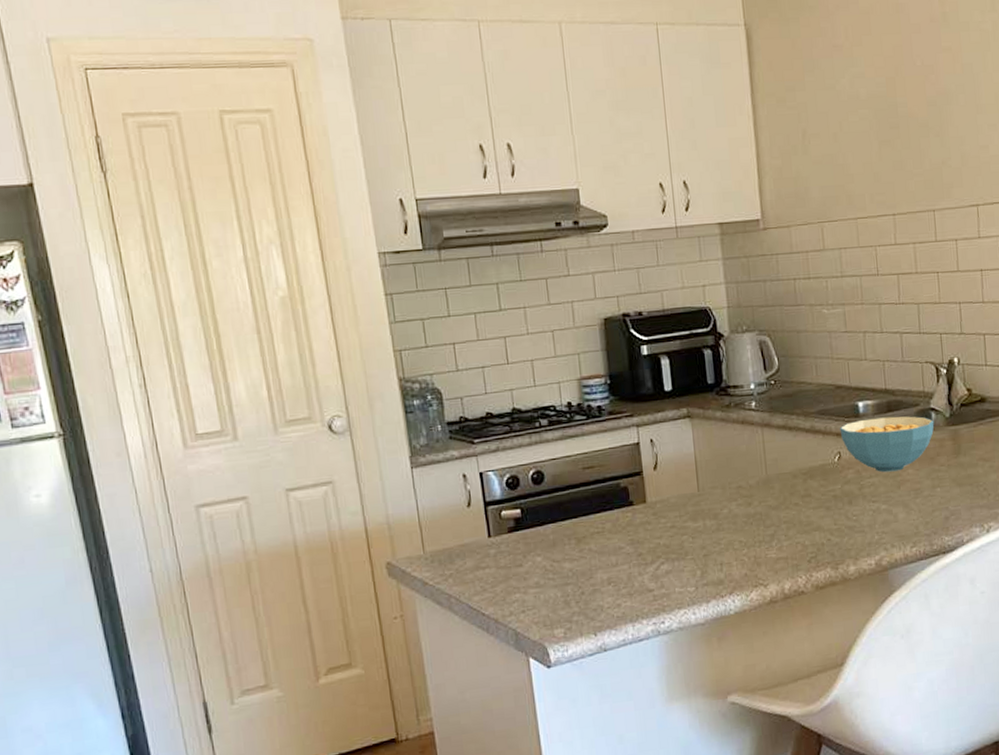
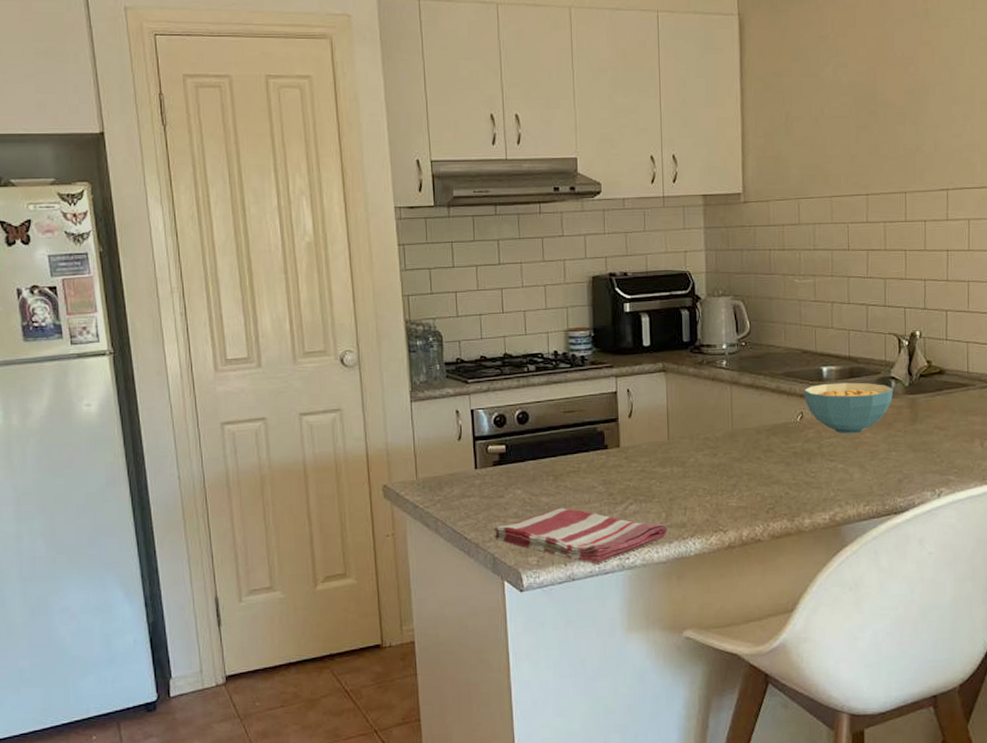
dish towel: none [514,572,704,632] -> present [494,507,668,565]

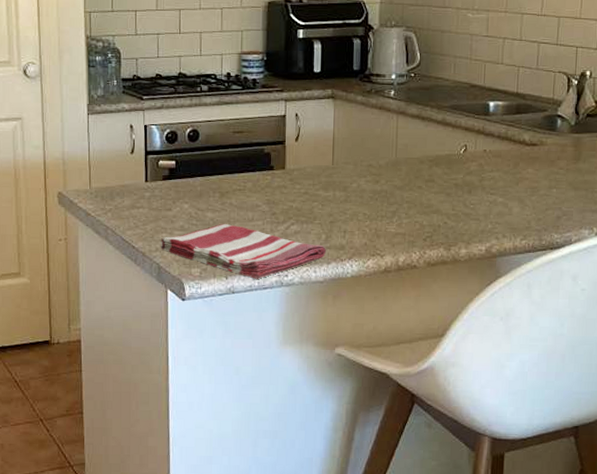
cereal bowl: present [803,382,894,434] -> none [469,118,559,169]

